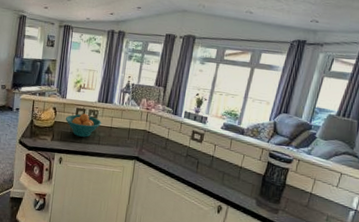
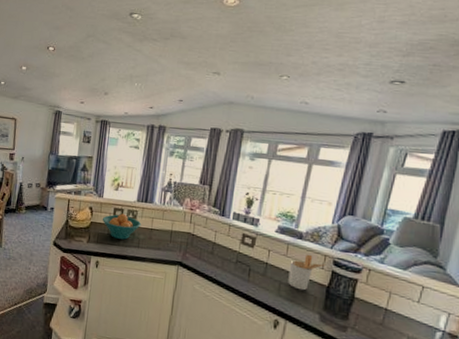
utensil holder: none [230,147,262,180] -> present [288,254,325,291]

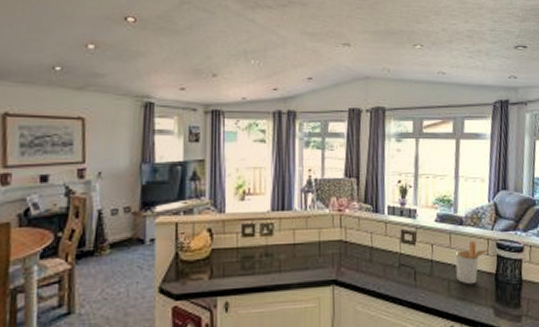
fruit bowl: present [102,213,142,240] -> none [226,230,281,266]

